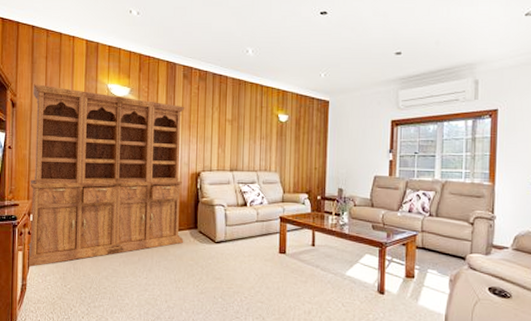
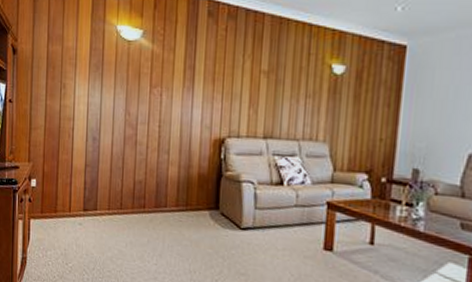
bookcase: present [27,84,185,268] -> none [27,26,209,240]

